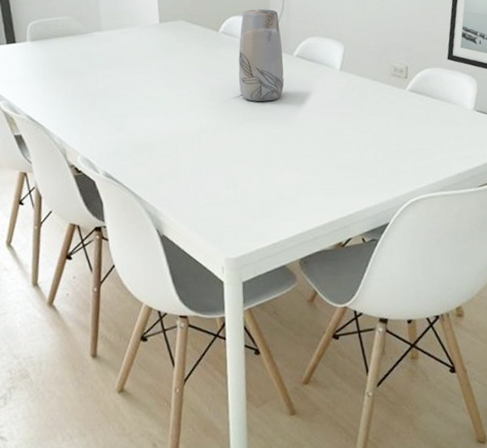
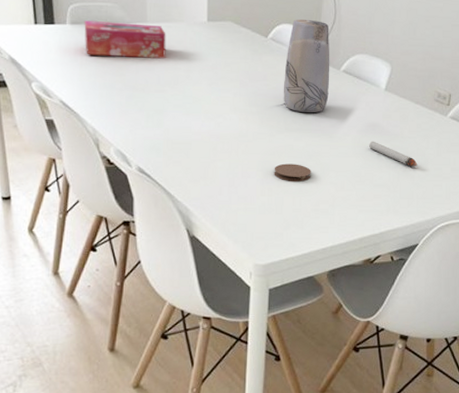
tissue box: none [43,33,123,69] -> present [84,21,166,59]
coaster: none [236,153,274,172] -> present [274,163,311,182]
candle: none [329,122,381,145] -> present [369,141,418,167]

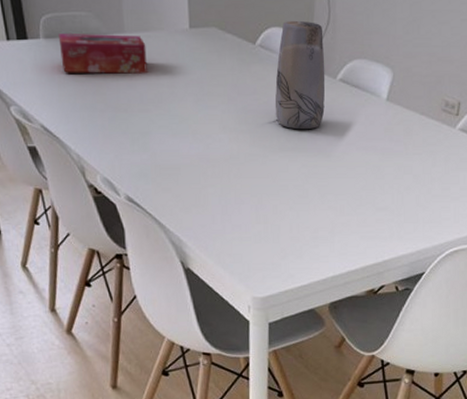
coaster: present [274,163,311,182] -> none [268,187,308,207]
candle: present [369,141,418,167] -> none [370,159,424,187]

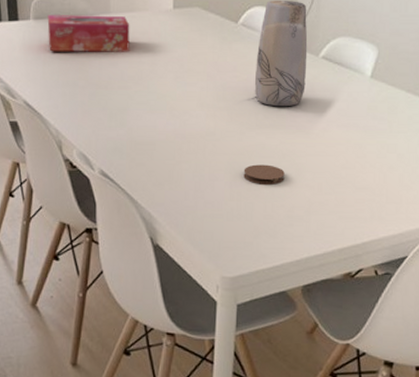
coaster: none [268,187,308,207] -> present [243,164,285,185]

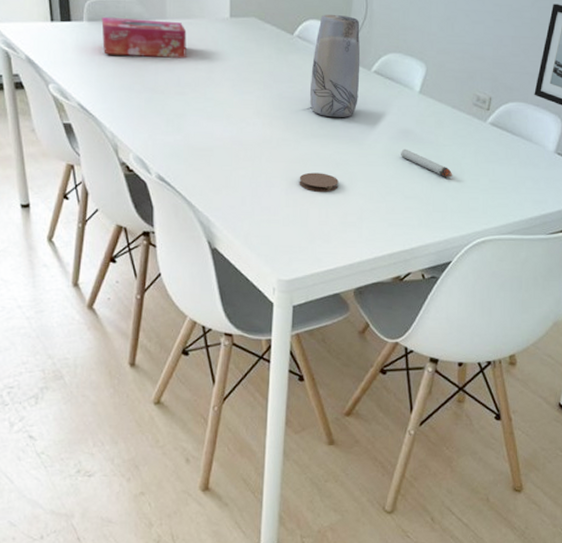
candle: none [351,137,408,166] -> present [401,148,453,178]

